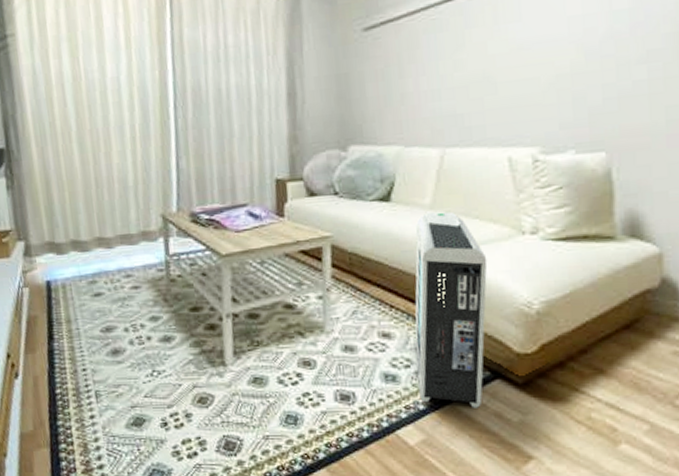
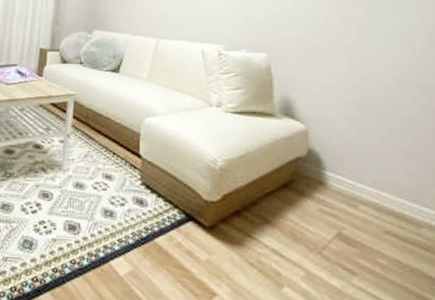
air purifier: present [414,211,488,408] -> none [130,83,186,246]

